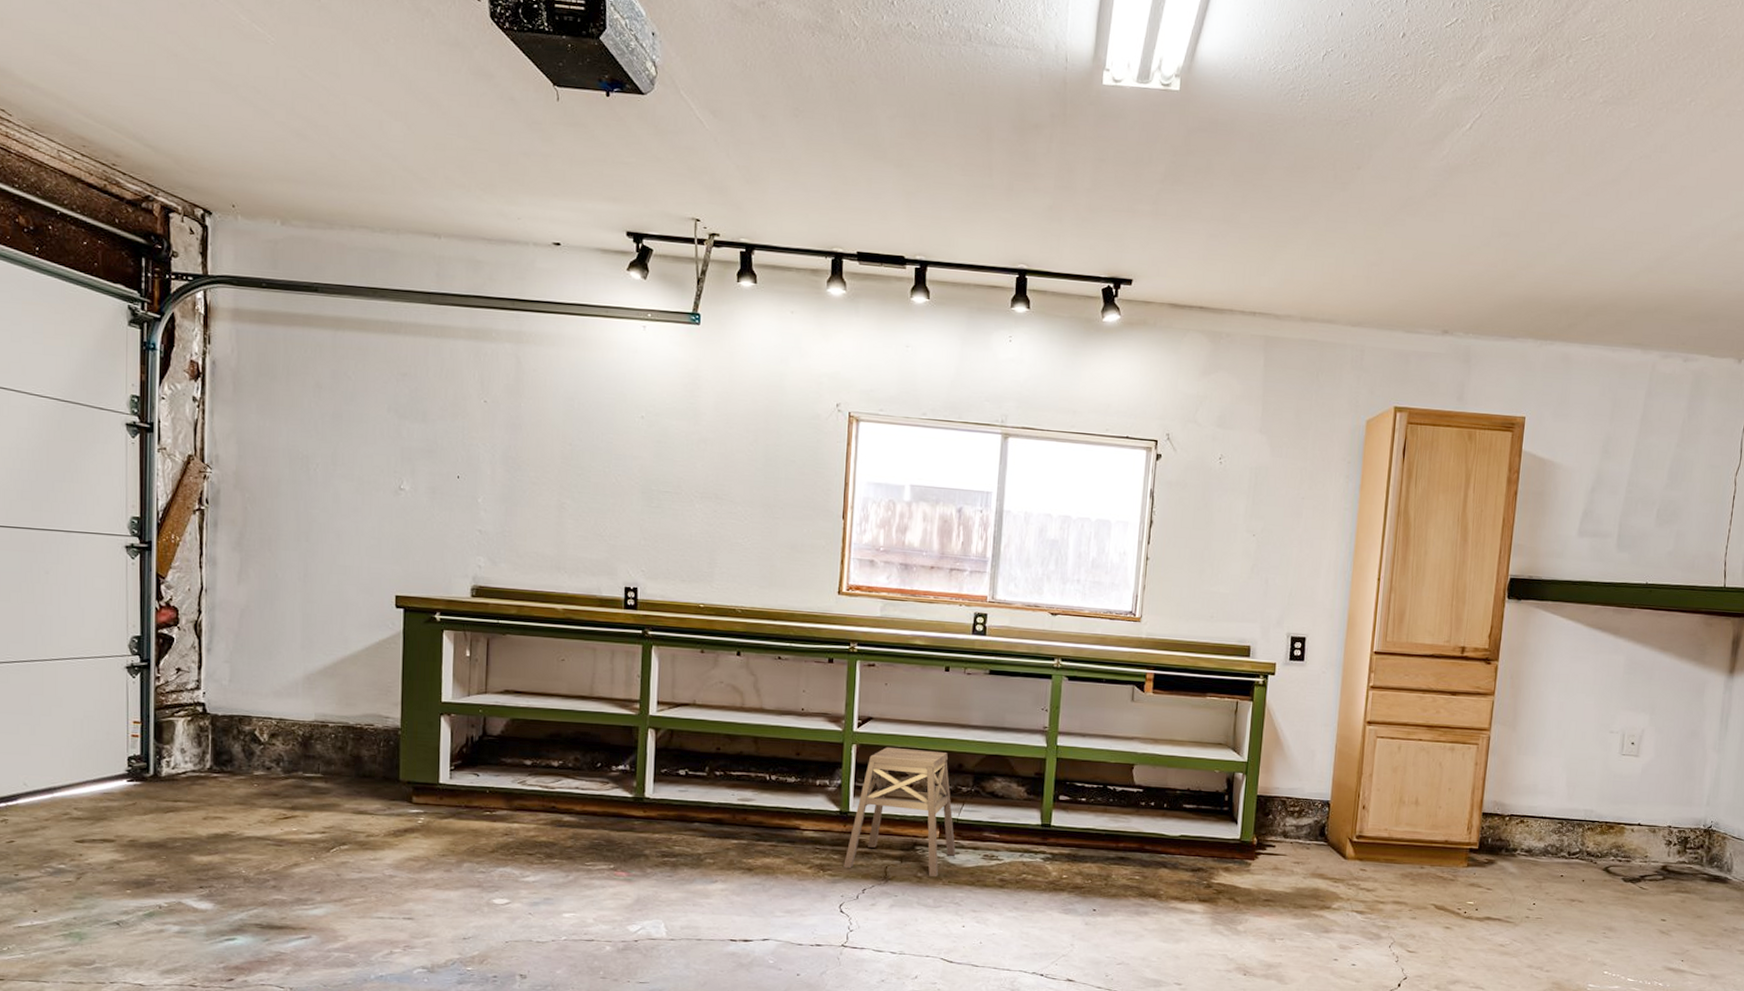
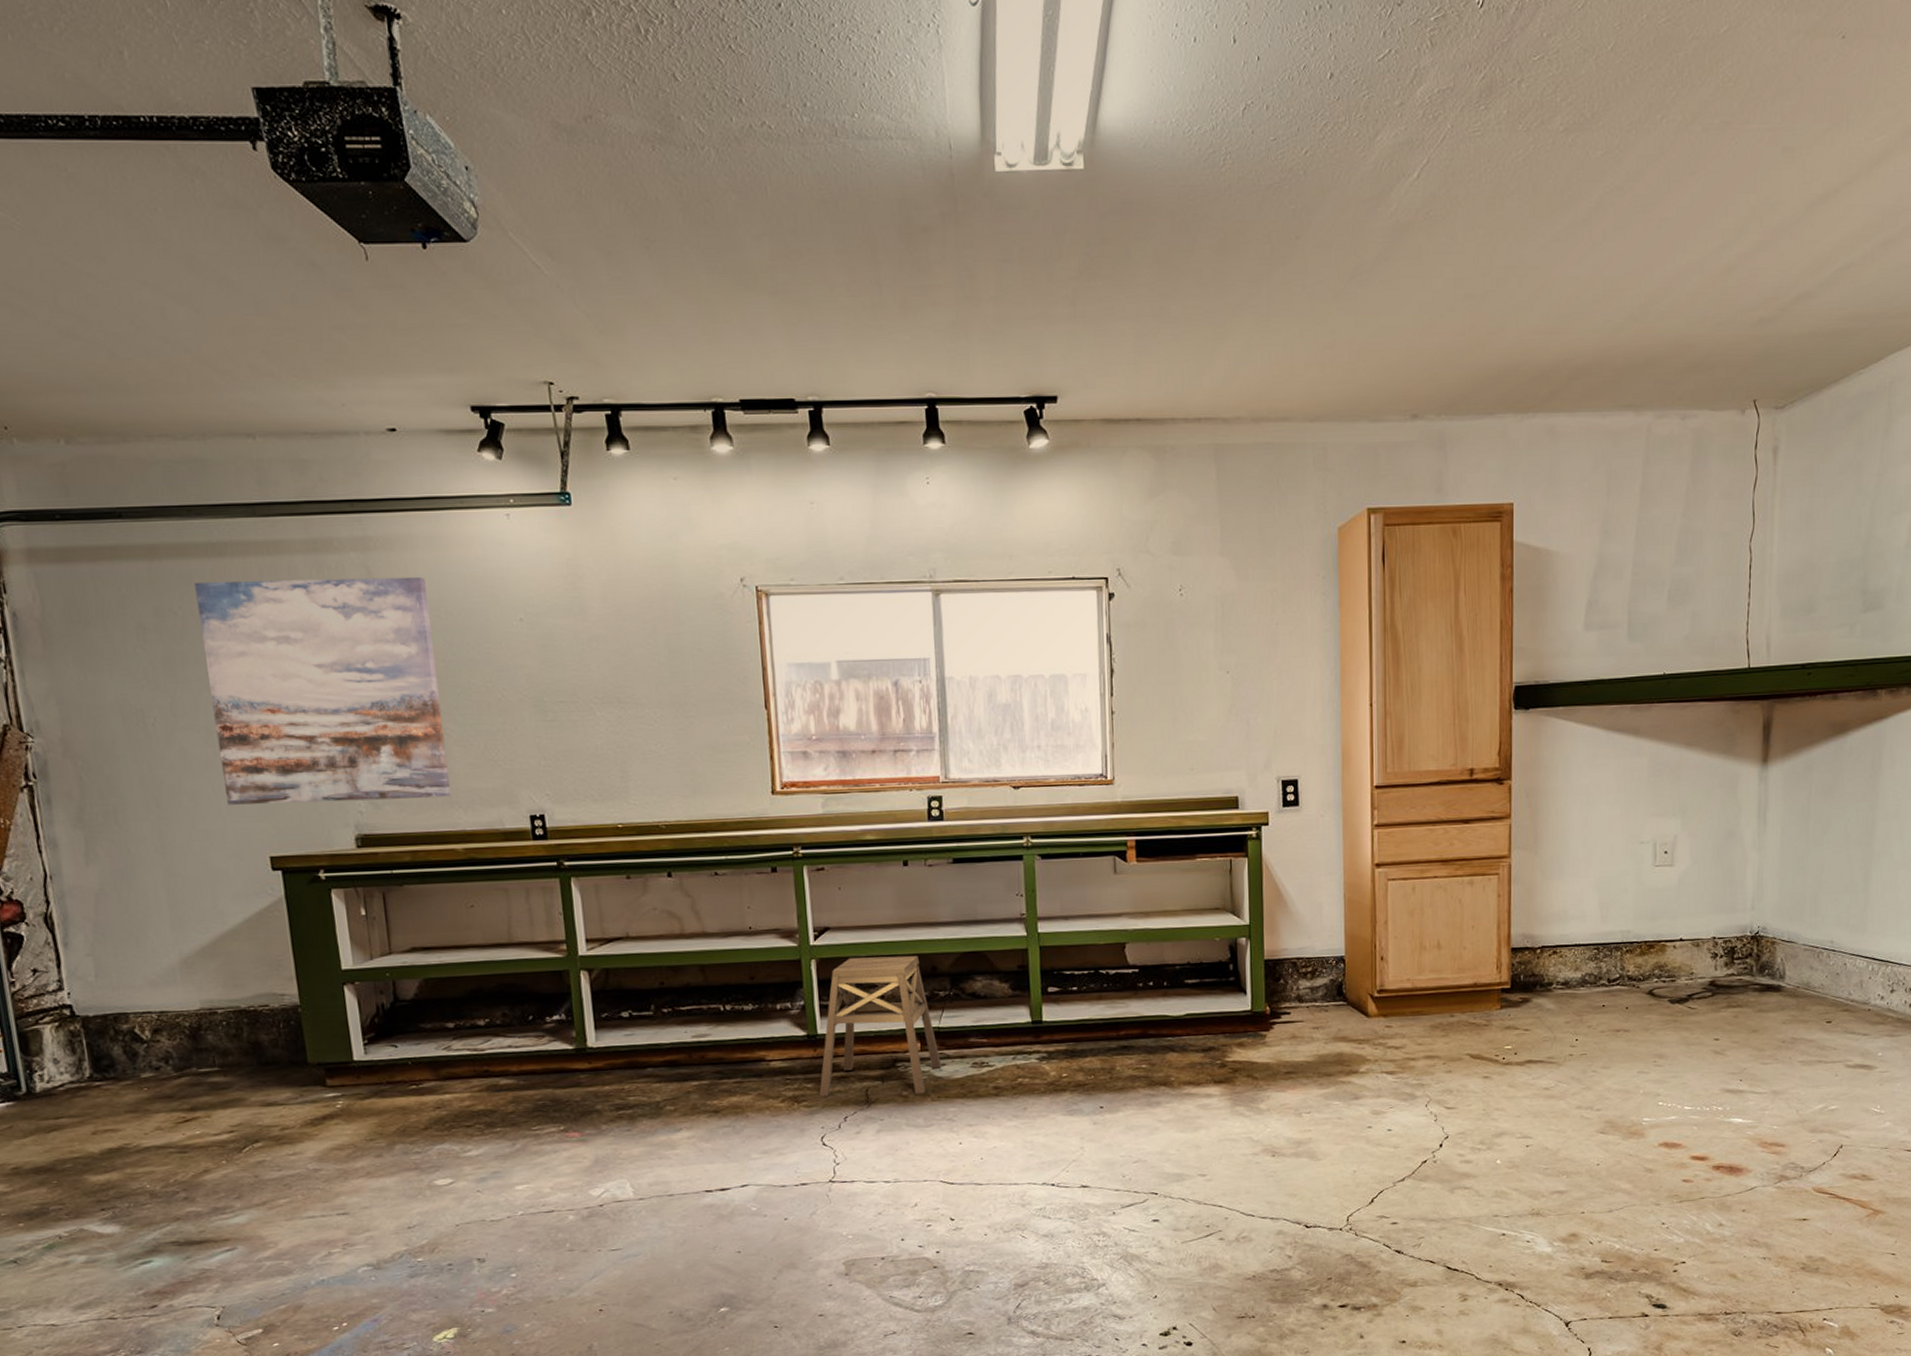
wall art: none [366,353,565,563] -> present [194,576,451,805]

